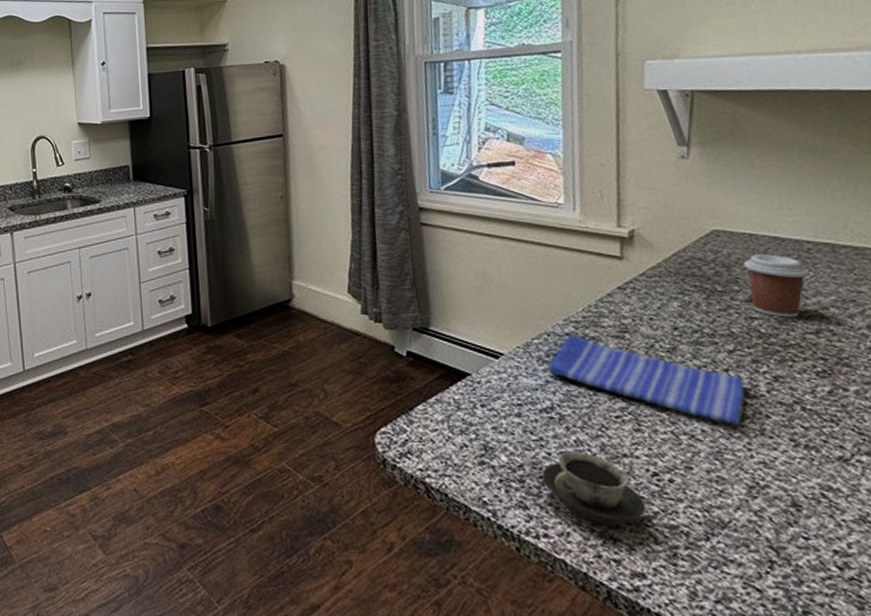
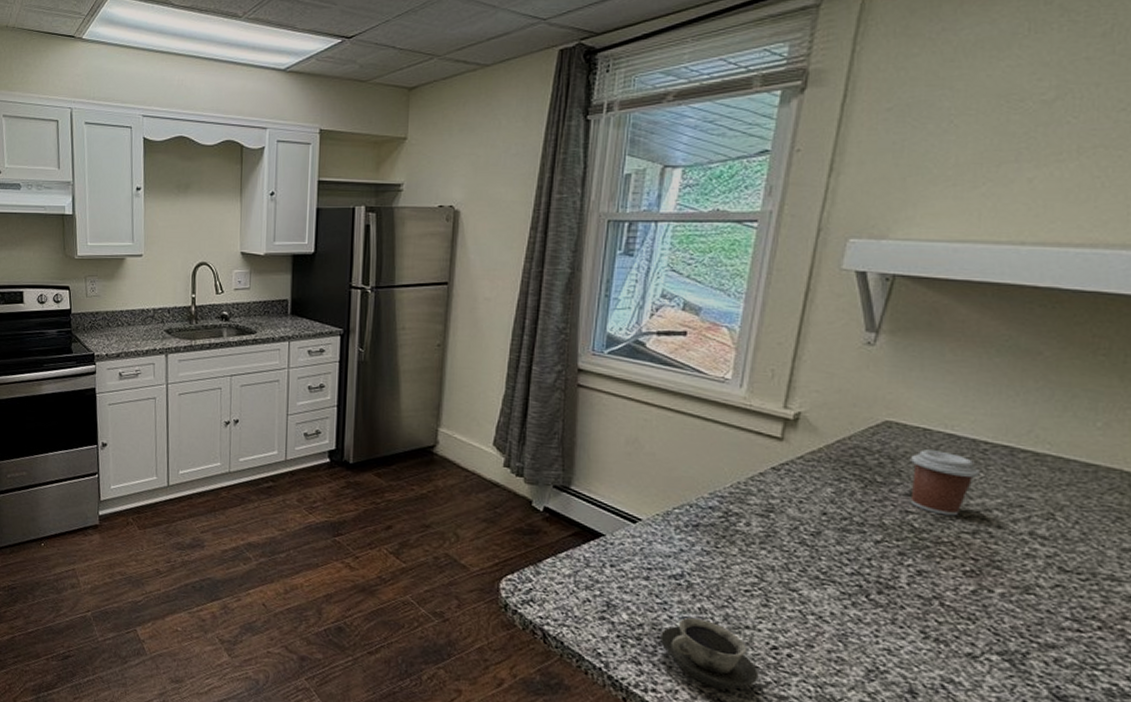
dish towel: present [548,335,746,425] -> none [684,508,885,612]

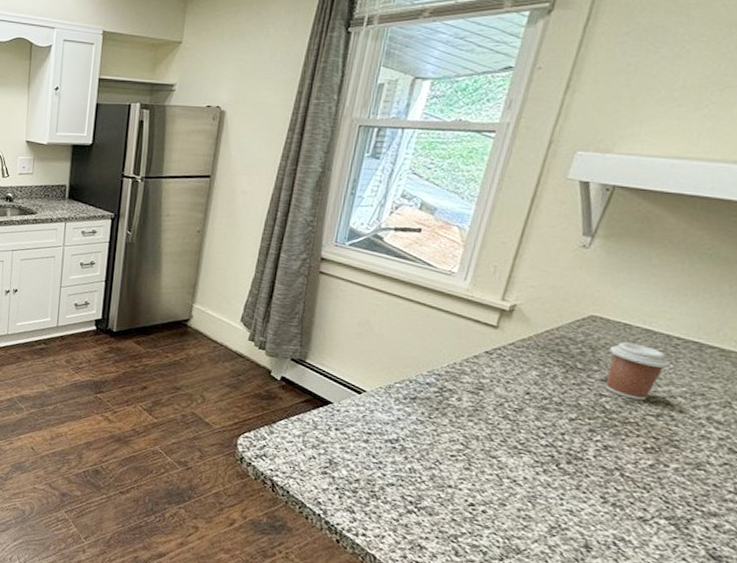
cup: present [660,617,759,690] -> none [373,475,456,537]

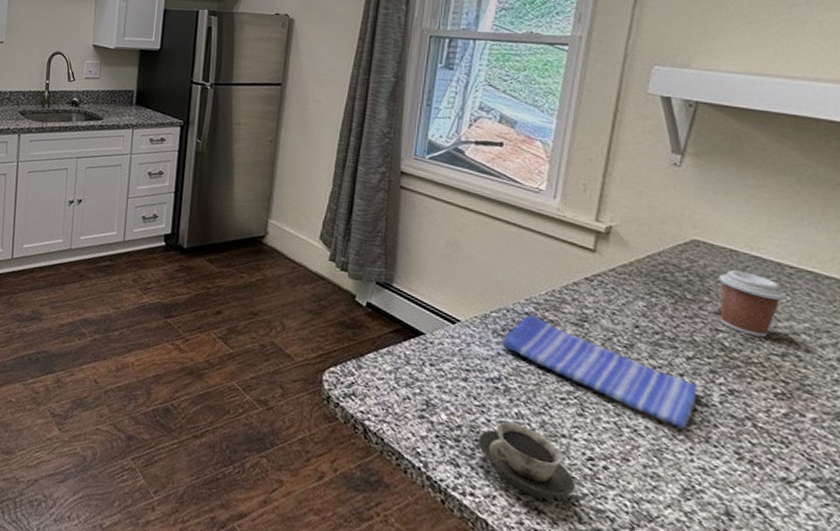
cup: none [373,475,456,537] -> present [478,421,576,499]
dish towel: none [402,385,576,479] -> present [502,314,697,429]

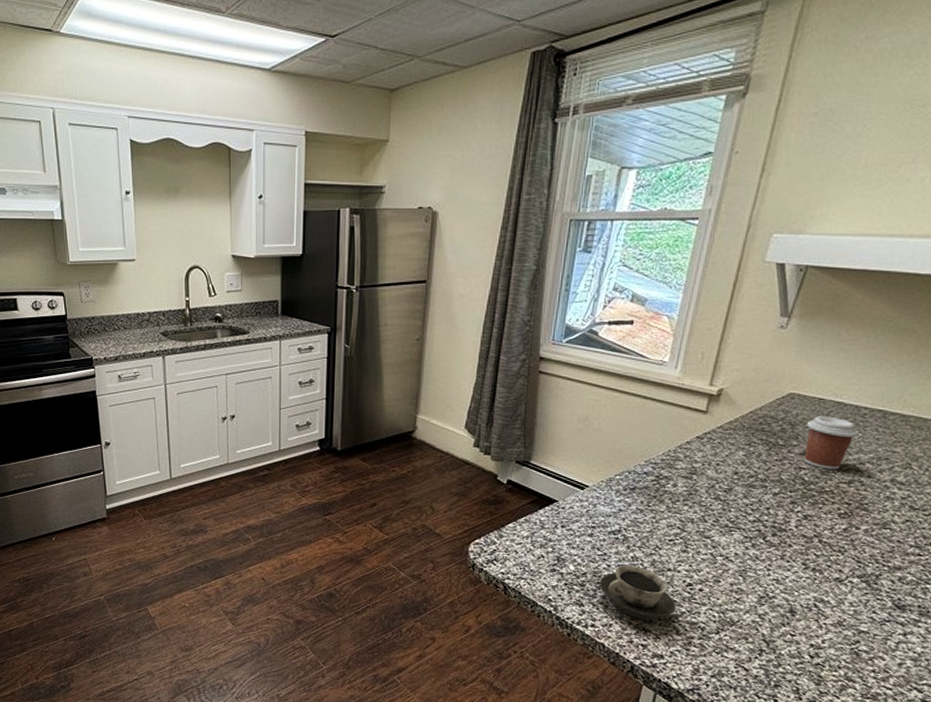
dish towel: present [502,314,697,429] -> none [623,474,780,551]

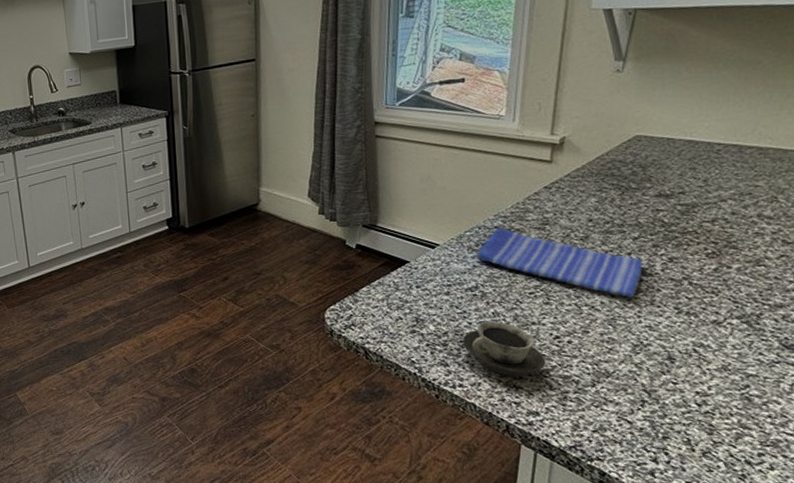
dish towel: none [623,474,780,551] -> present [476,227,643,298]
coffee cup: present [803,416,859,470] -> none [657,155,716,210]

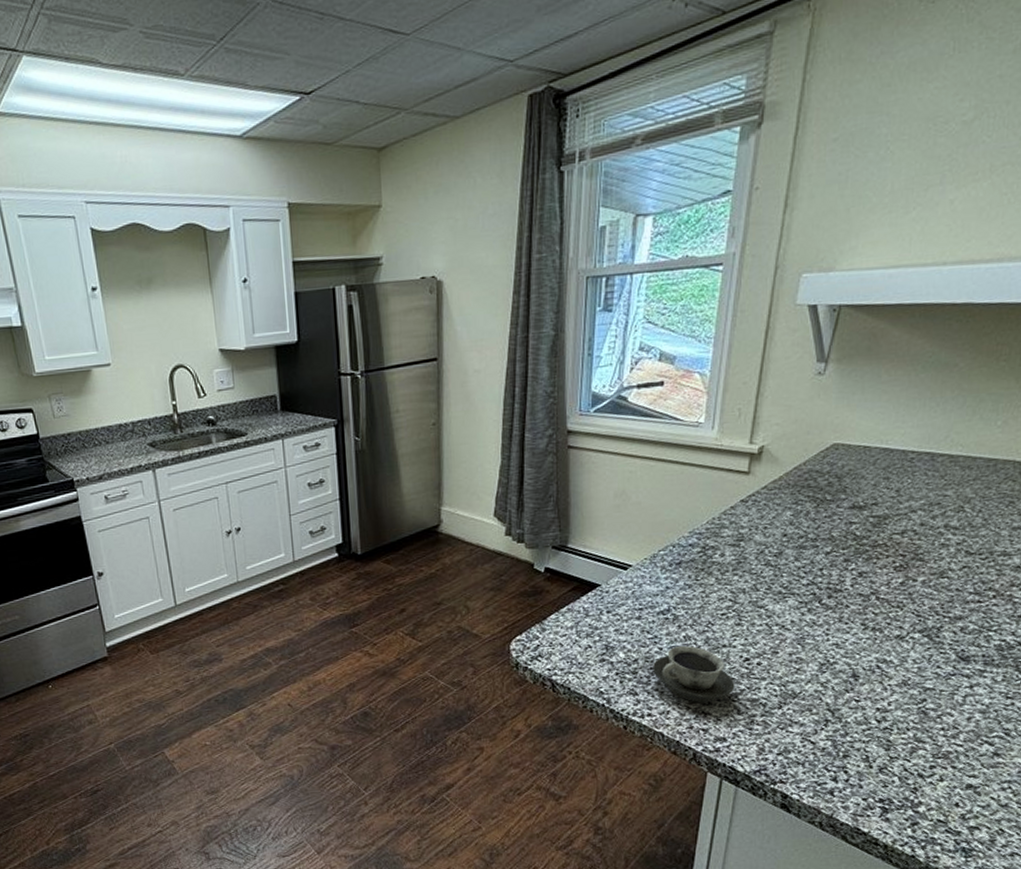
dish towel: present [476,227,643,298] -> none [669,545,834,615]

